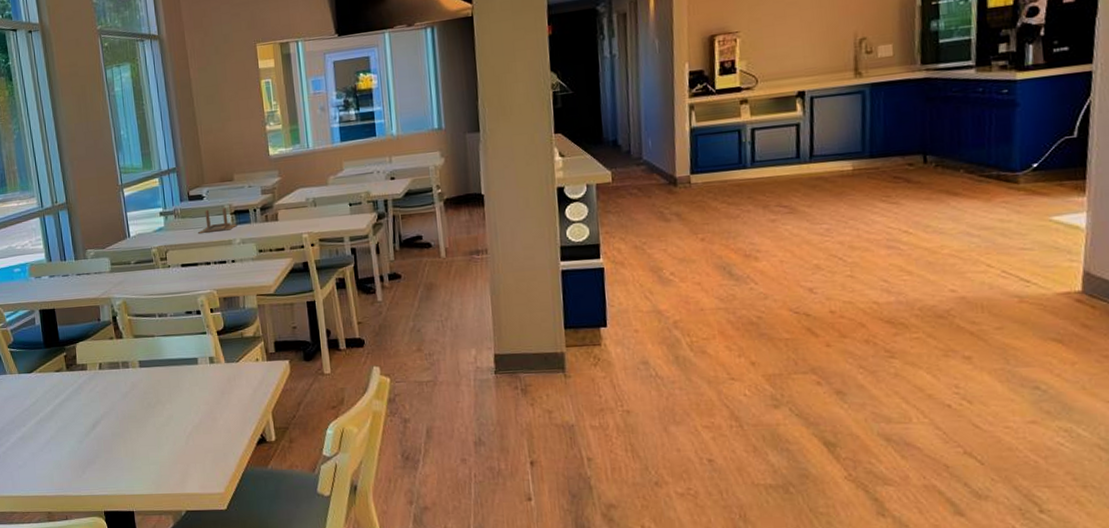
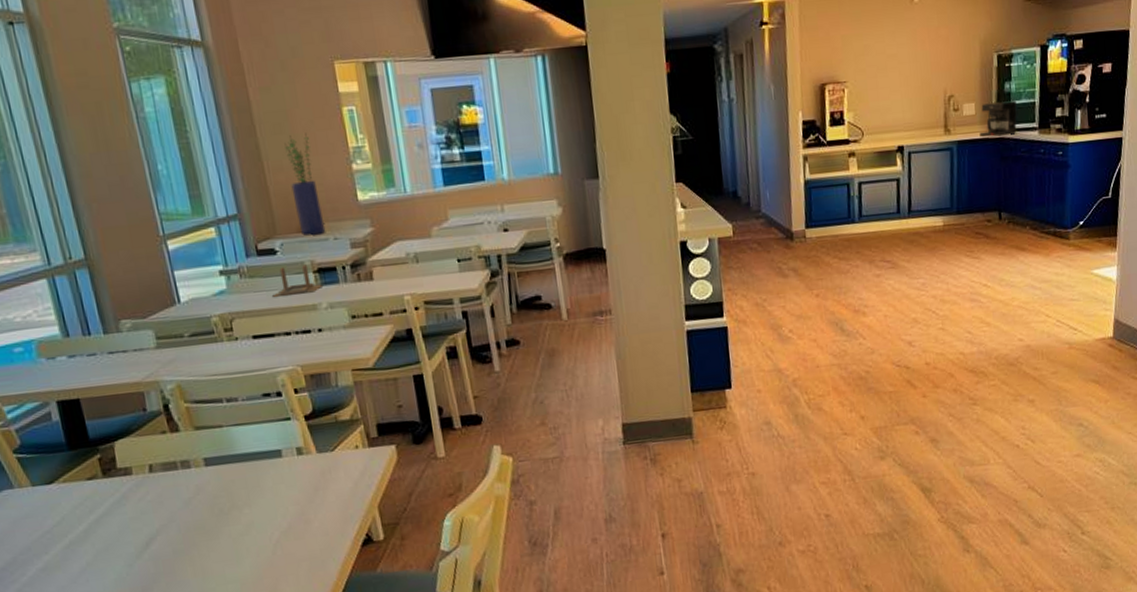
vase: none [214,102,242,184] -> present [284,132,326,236]
coffee maker: none [898,39,947,79] -> present [979,100,1017,138]

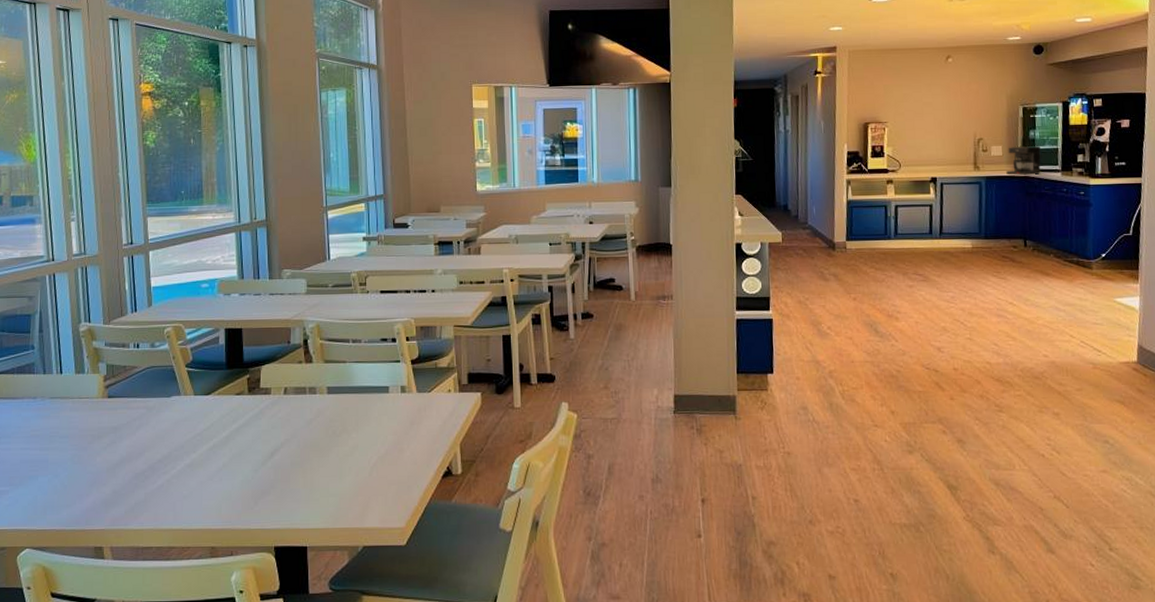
napkin holder: present [273,264,322,298] -> none [401,238,440,262]
vase: present [284,132,326,236] -> none [427,136,449,215]

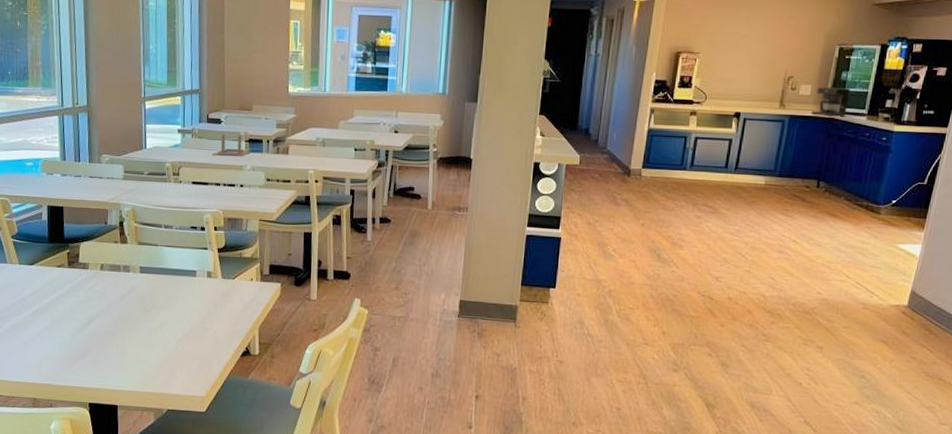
napkin holder: none [401,238,440,262] -> present [212,134,250,157]

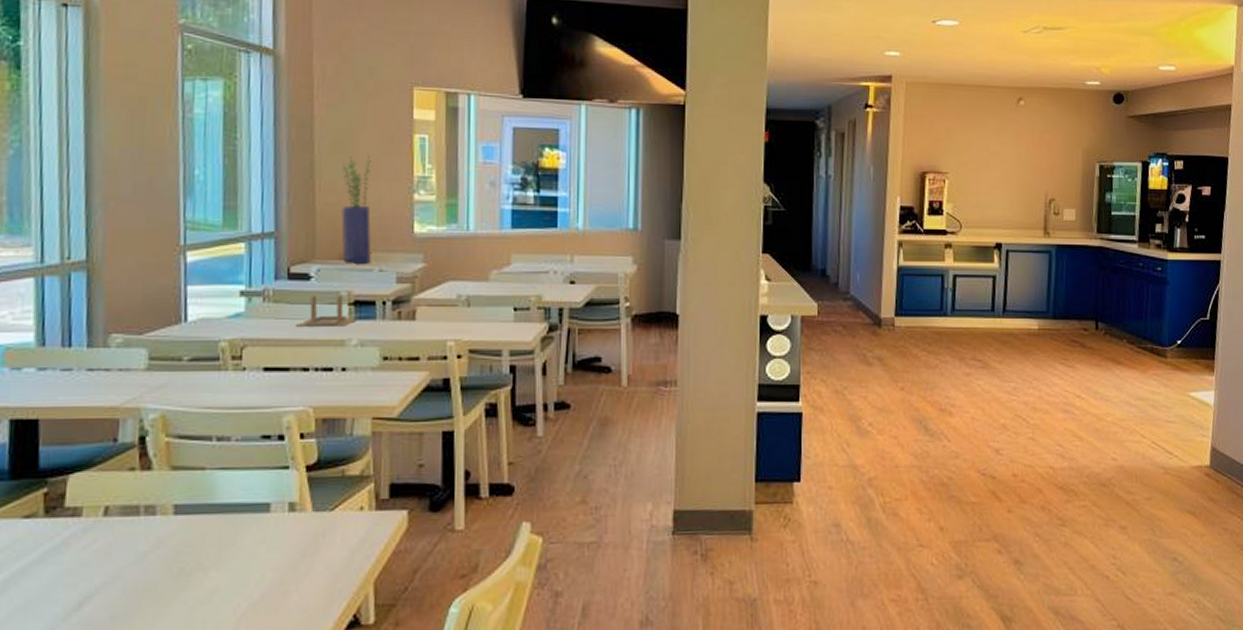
vase: none [241,36,261,113] -> present [341,155,372,264]
coffee maker: present [811,86,851,117] -> none [1079,210,1118,245]

